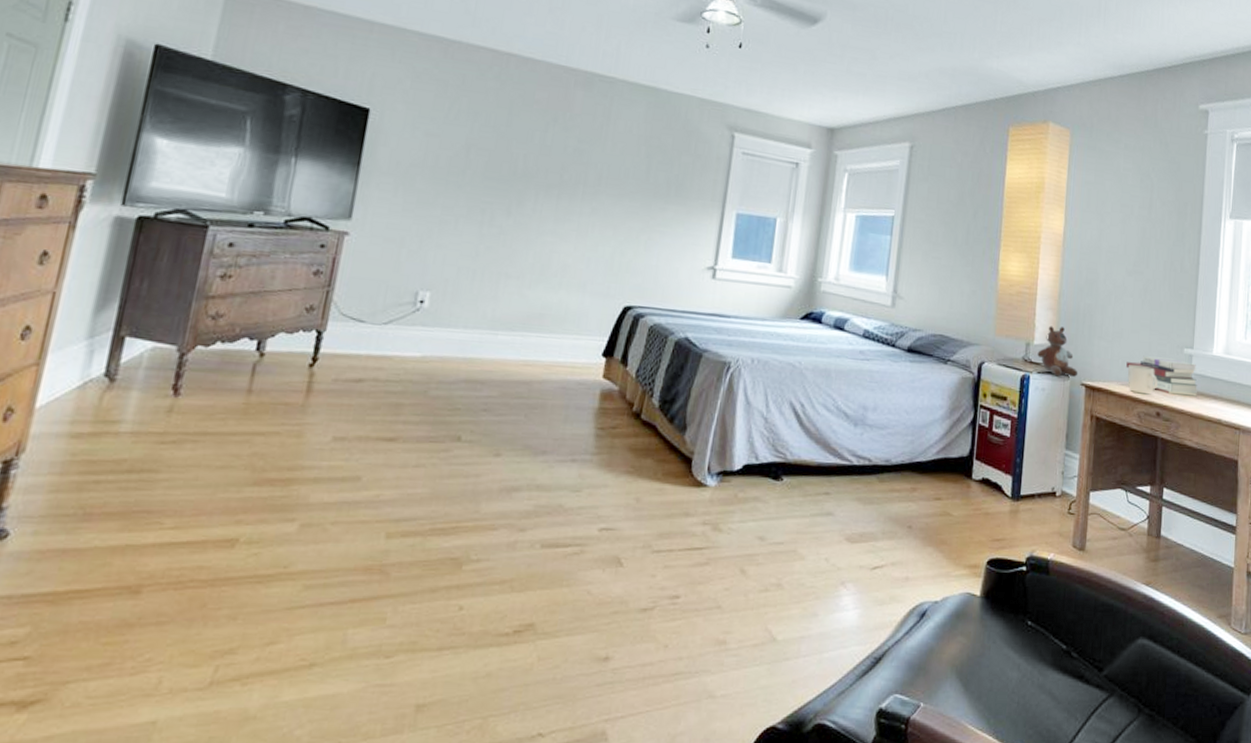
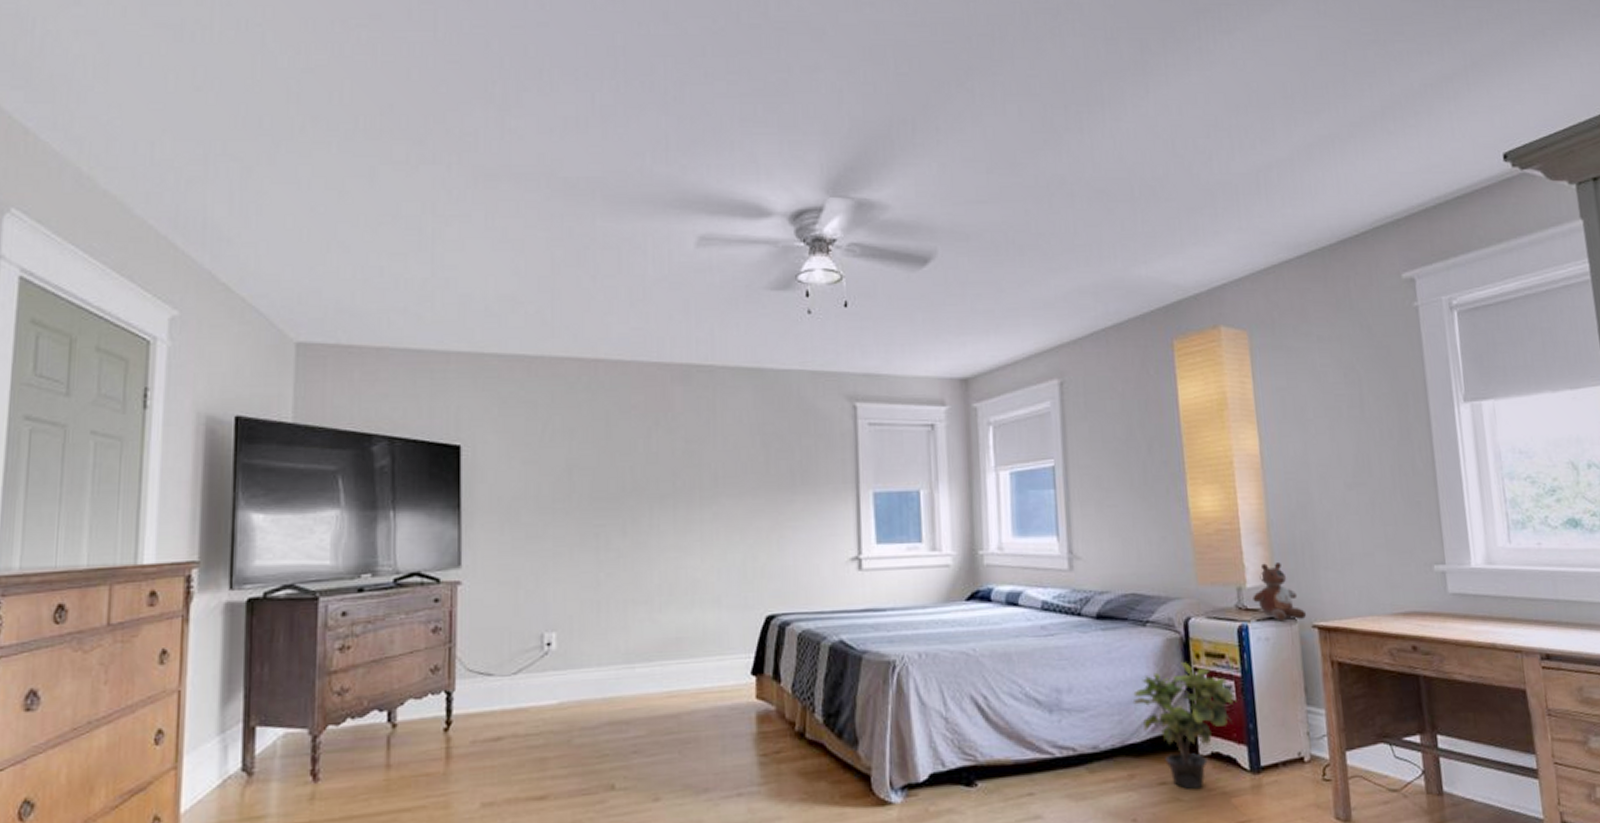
potted plant: none [925,399,1010,507] -> present [1132,662,1236,789]
books: present [1126,356,1197,397] -> none [1364,579,1460,622]
mug: present [1128,365,1158,395] -> none [1367,593,1408,627]

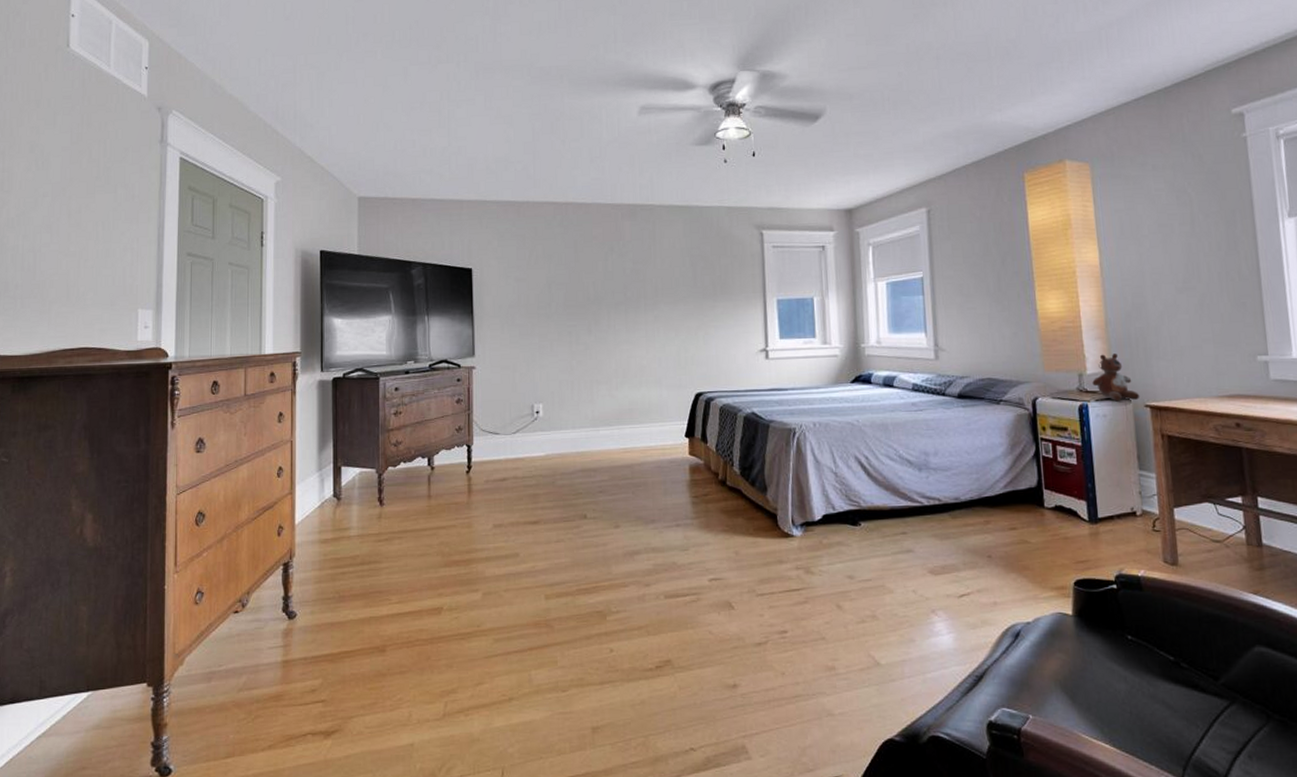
potted plant: present [1132,662,1236,789] -> none [988,433,1077,534]

